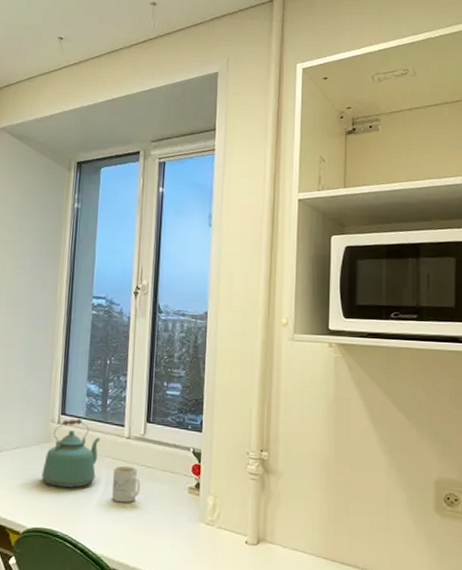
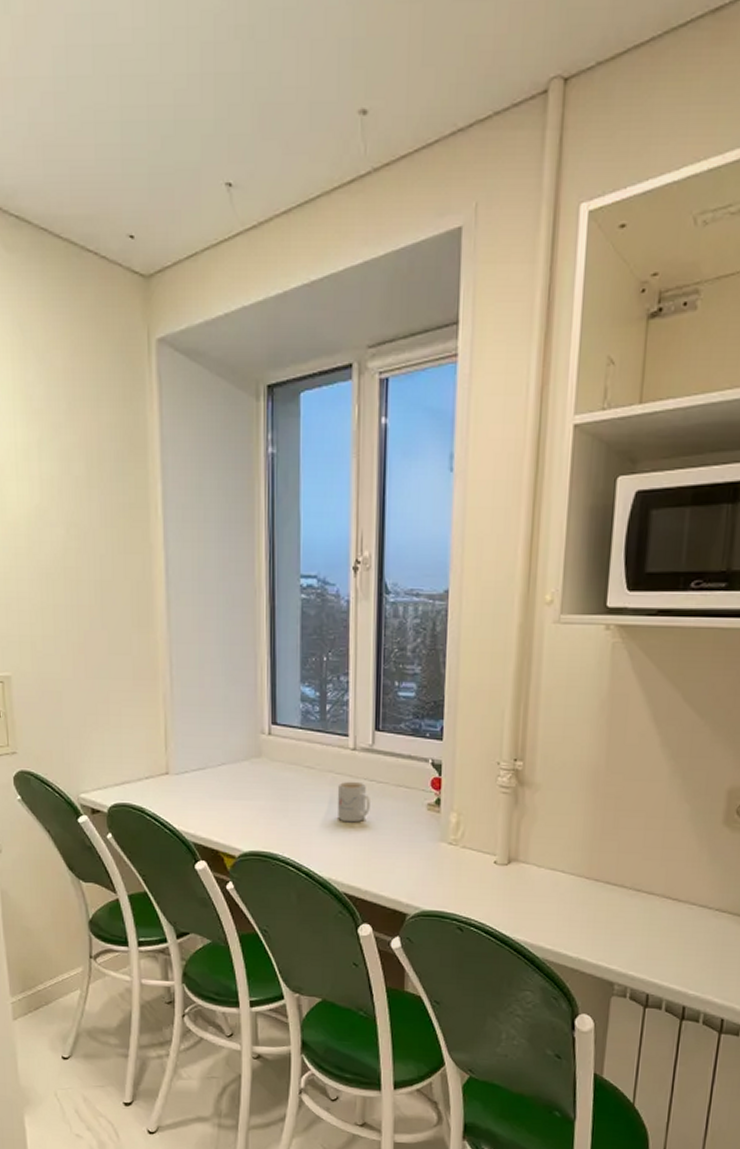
kettle: present [41,418,101,488] -> none [254,728,321,807]

